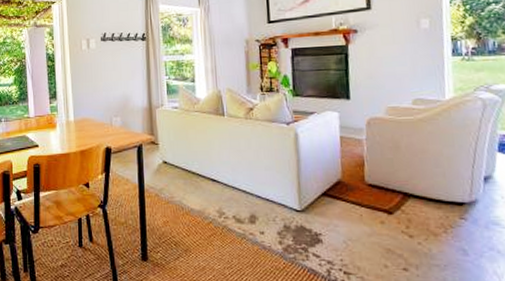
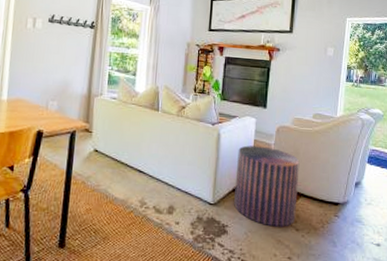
pouf: none [322,143,407,234] -> present [234,145,300,227]

